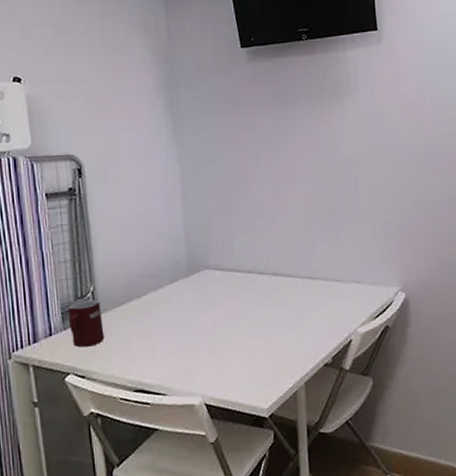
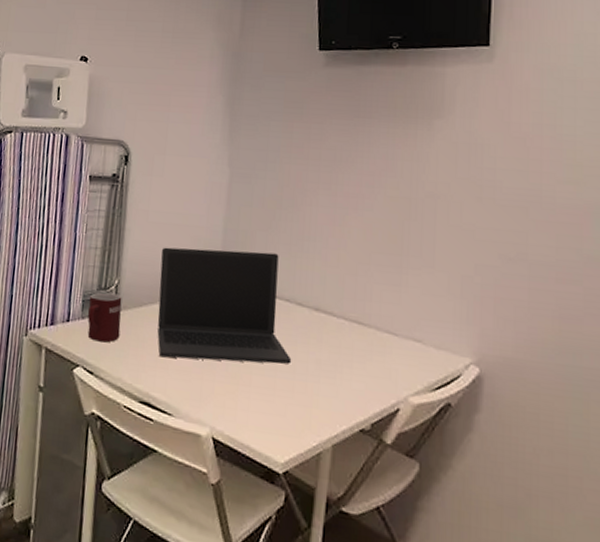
laptop: none [129,234,261,347] -> present [157,247,292,364]

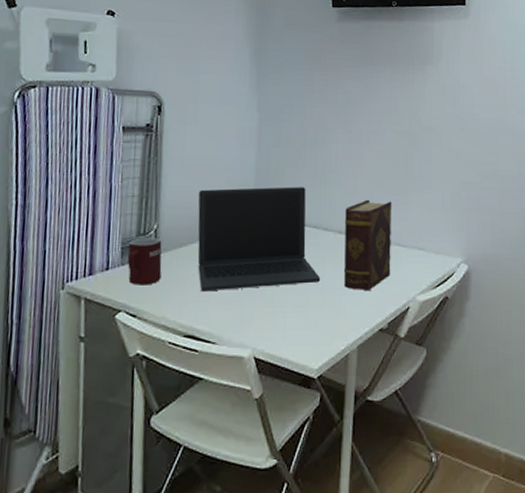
diary: none [319,274,383,383] -> present [343,199,392,292]

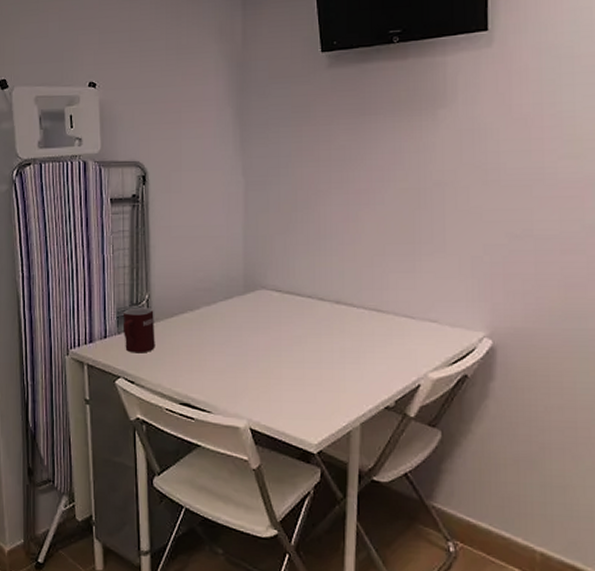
laptop: present [197,187,321,292] -> none [186,254,318,361]
diary: present [343,199,392,292] -> none [342,266,398,366]

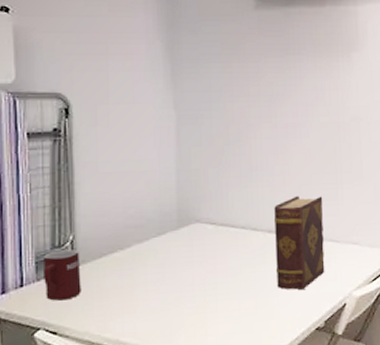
diary: none [342,266,398,366] -> present [273,195,325,291]

